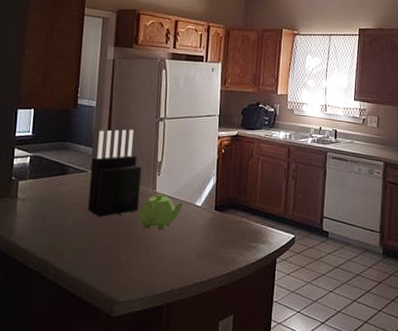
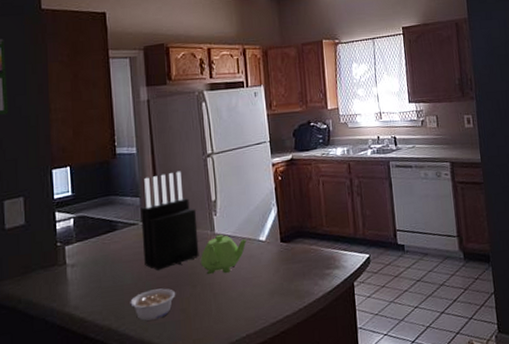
legume: none [69,234,111,261] -> present [130,288,175,321]

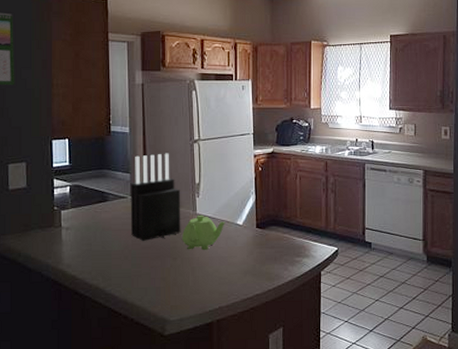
legume: present [130,288,175,321] -> none [116,257,157,284]

